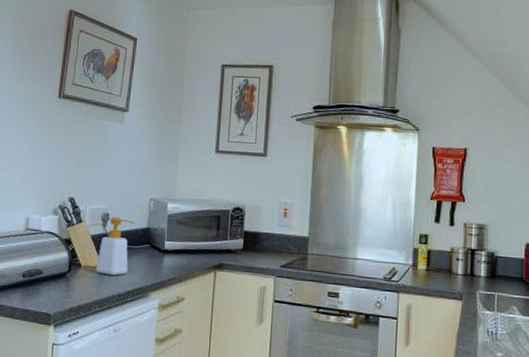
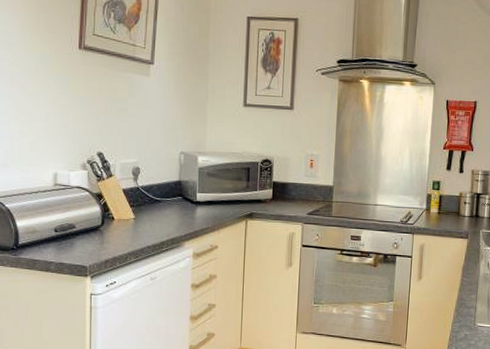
soap bottle: present [95,216,135,276] -> none [129,170,166,227]

